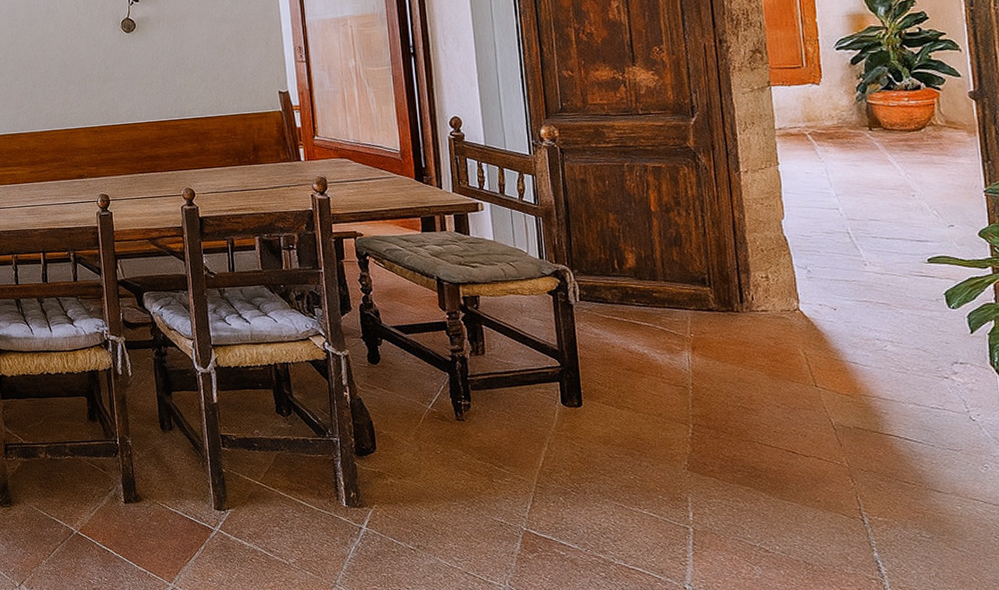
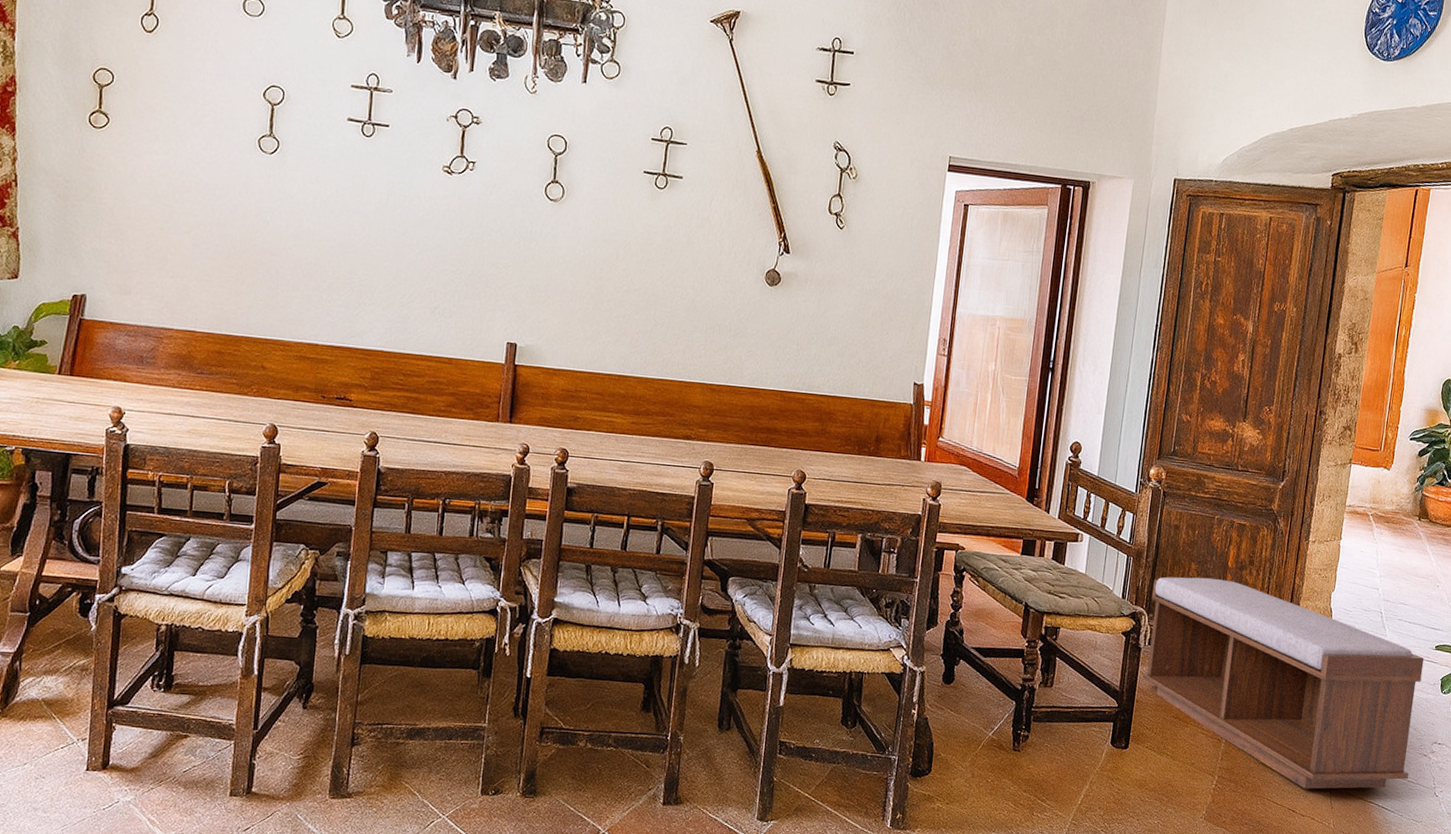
bench: none [570,224,931,428] -> present [1141,576,1424,789]

